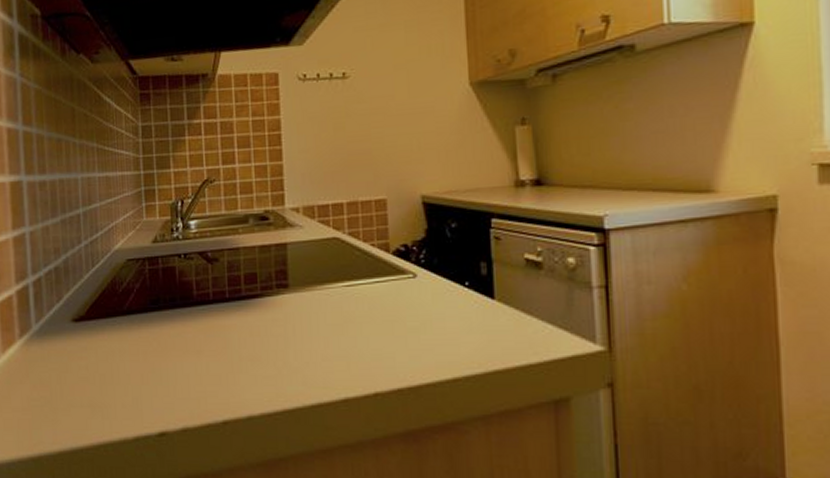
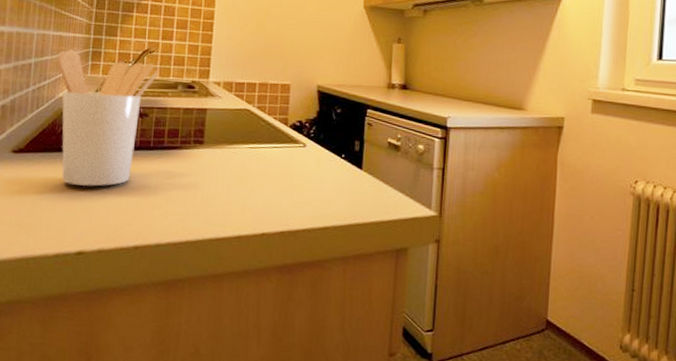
utensil holder: none [107,191,223,354] -> present [57,49,158,187]

